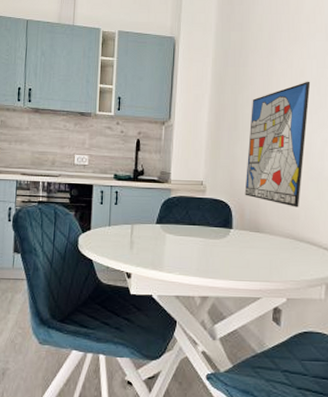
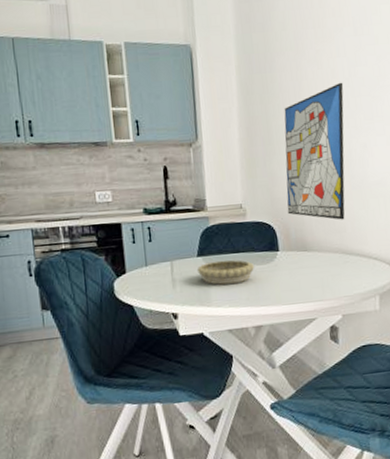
decorative bowl: none [154,230,208,254] -> present [196,260,255,285]

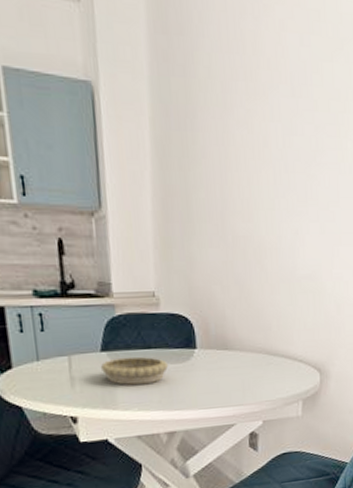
wall art: present [284,82,345,220] -> none [206,153,276,317]

